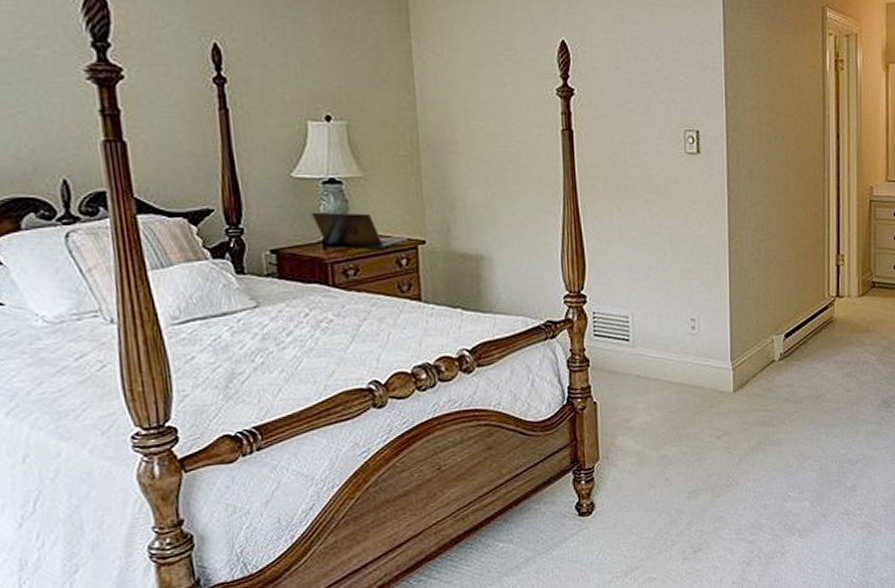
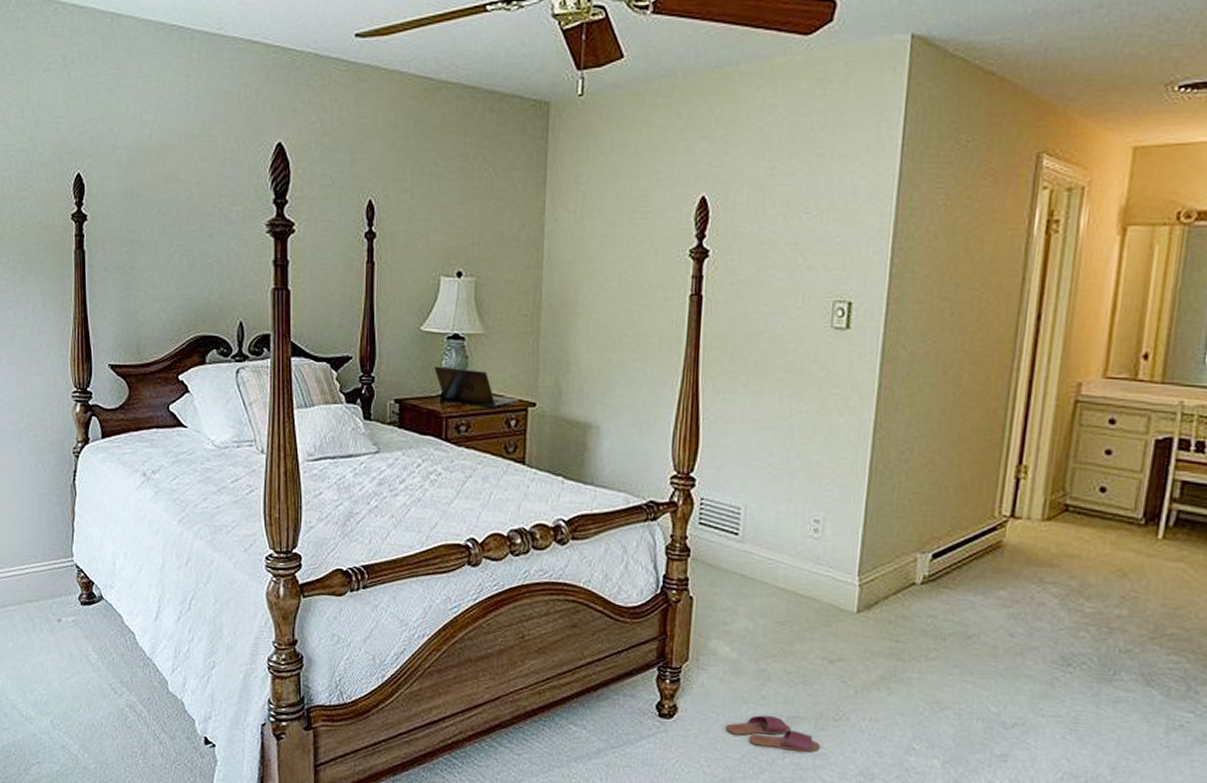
slippers: none [638,493,717,523] -> present [725,715,820,752]

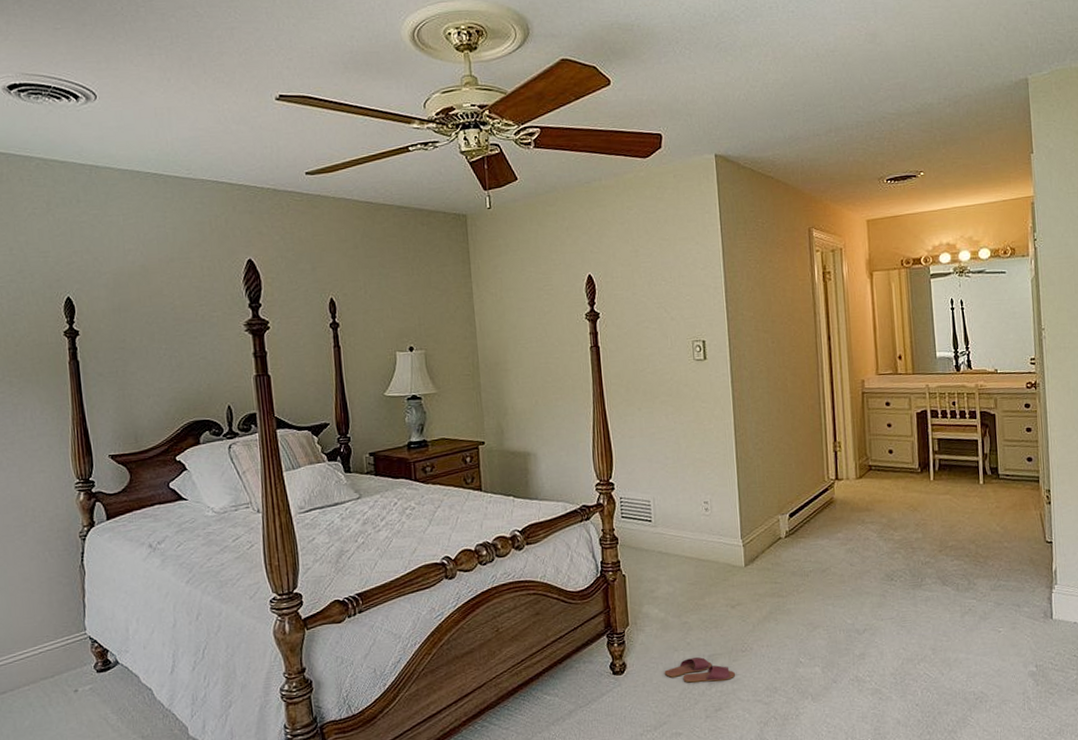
laptop: present [434,366,519,408] -> none [399,421,471,451]

